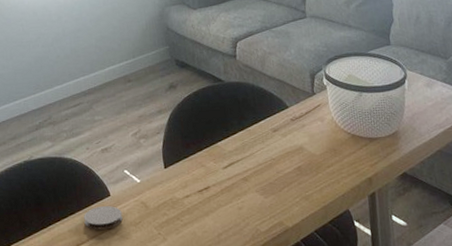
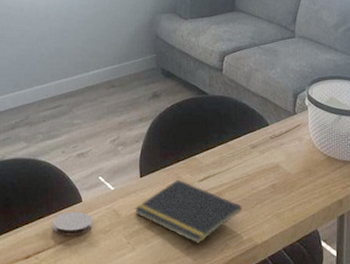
notepad: none [161,167,270,231] -> present [134,179,242,244]

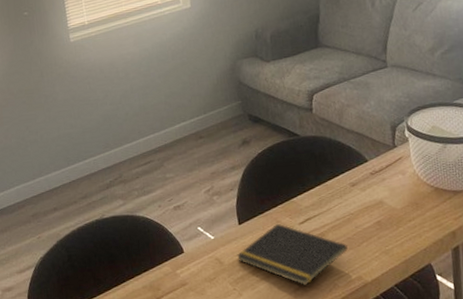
coaster: present [53,212,93,236] -> none [158,262,197,286]

